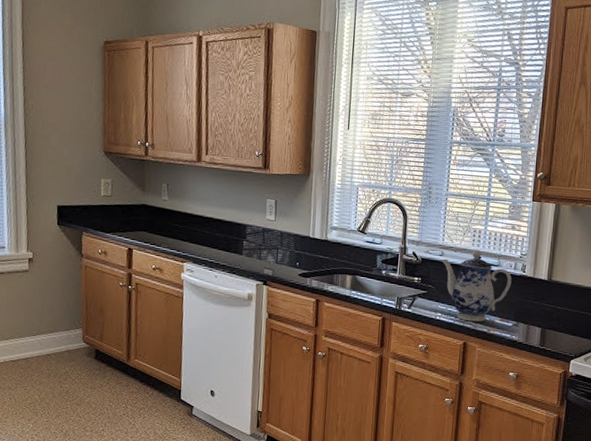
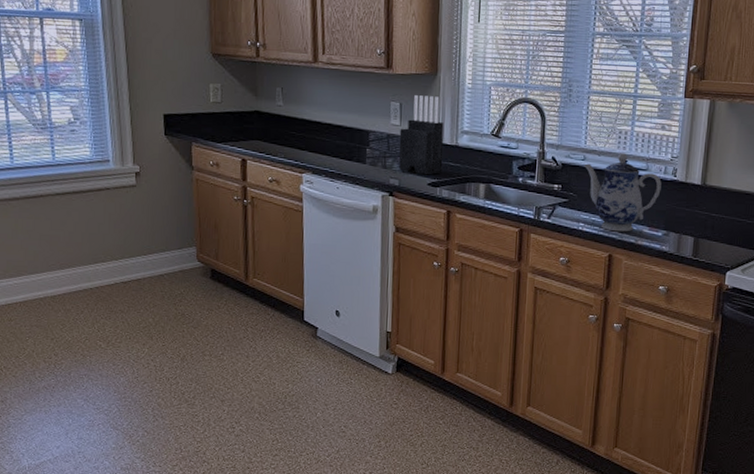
knife block: none [273,193,315,267] -> present [399,95,444,175]

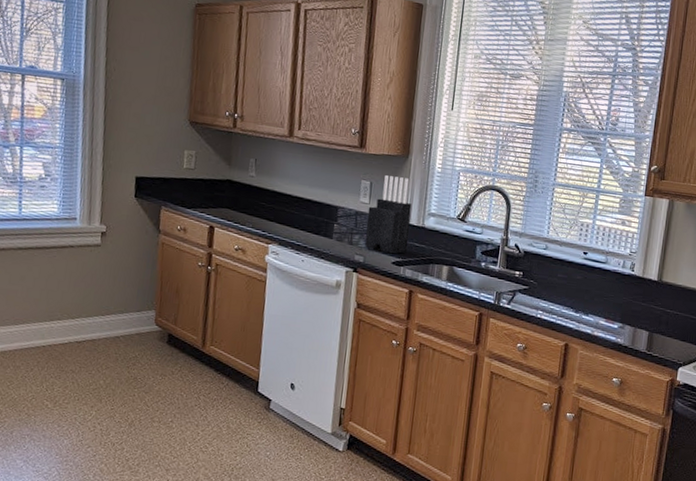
teapot: present [584,153,662,232] -> none [545,244,620,323]

